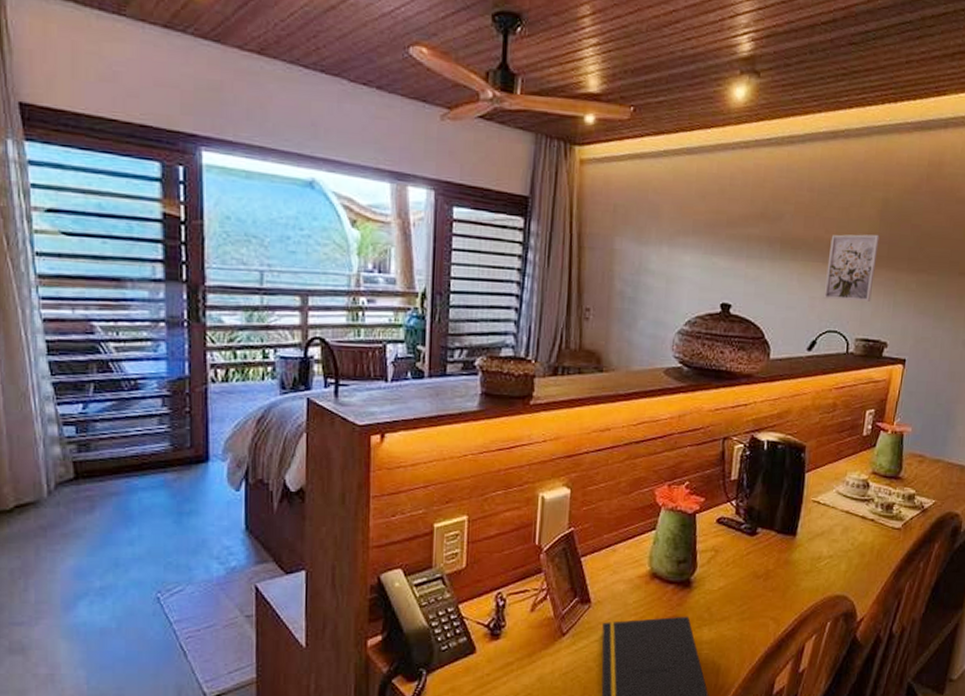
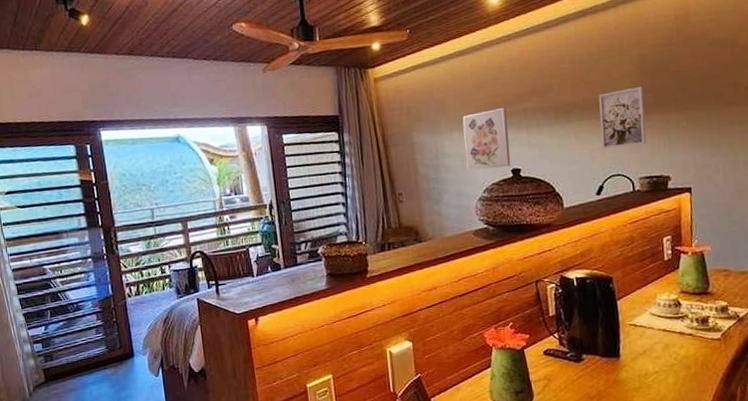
wall art: none [670,227,729,299] -> present [462,108,511,171]

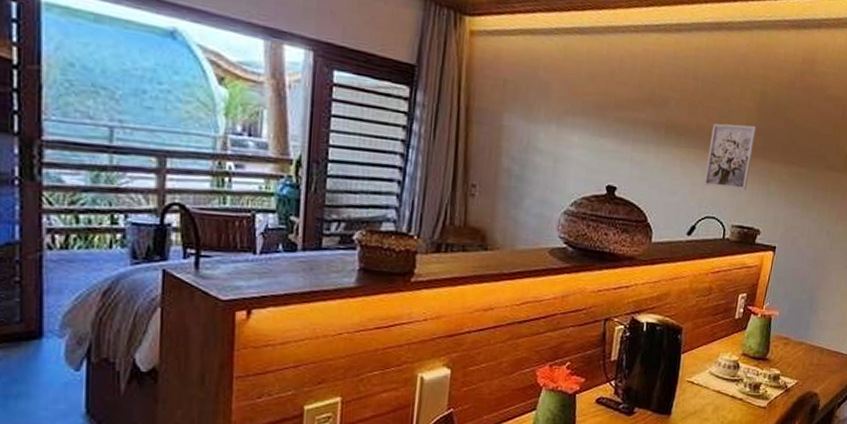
wall art: present [462,108,511,171] -> none [558,108,616,181]

